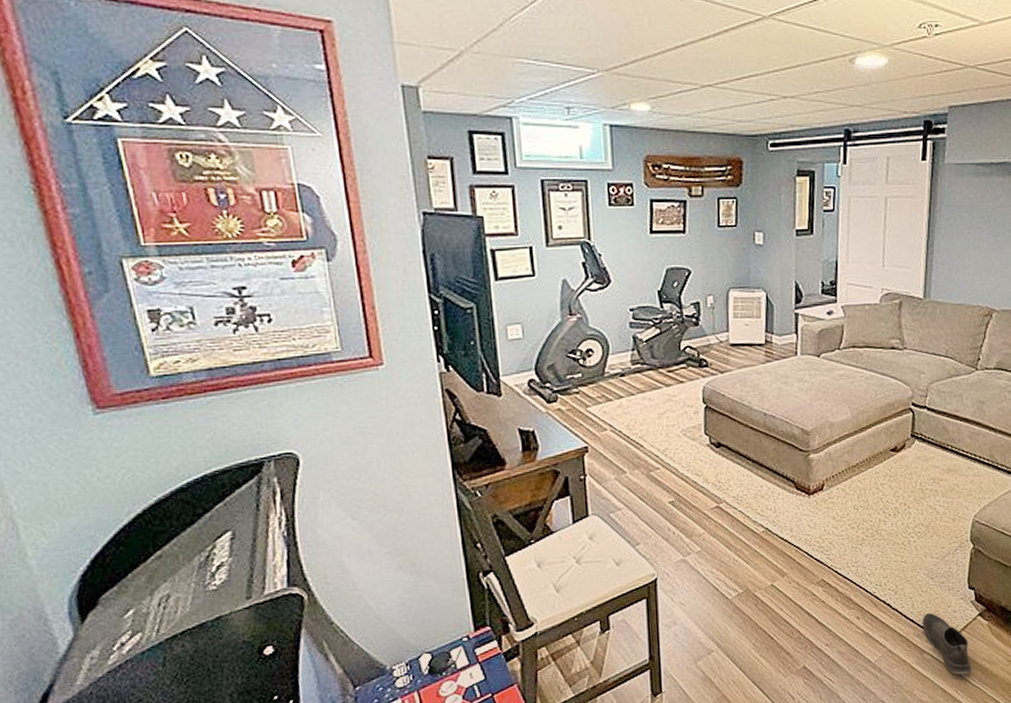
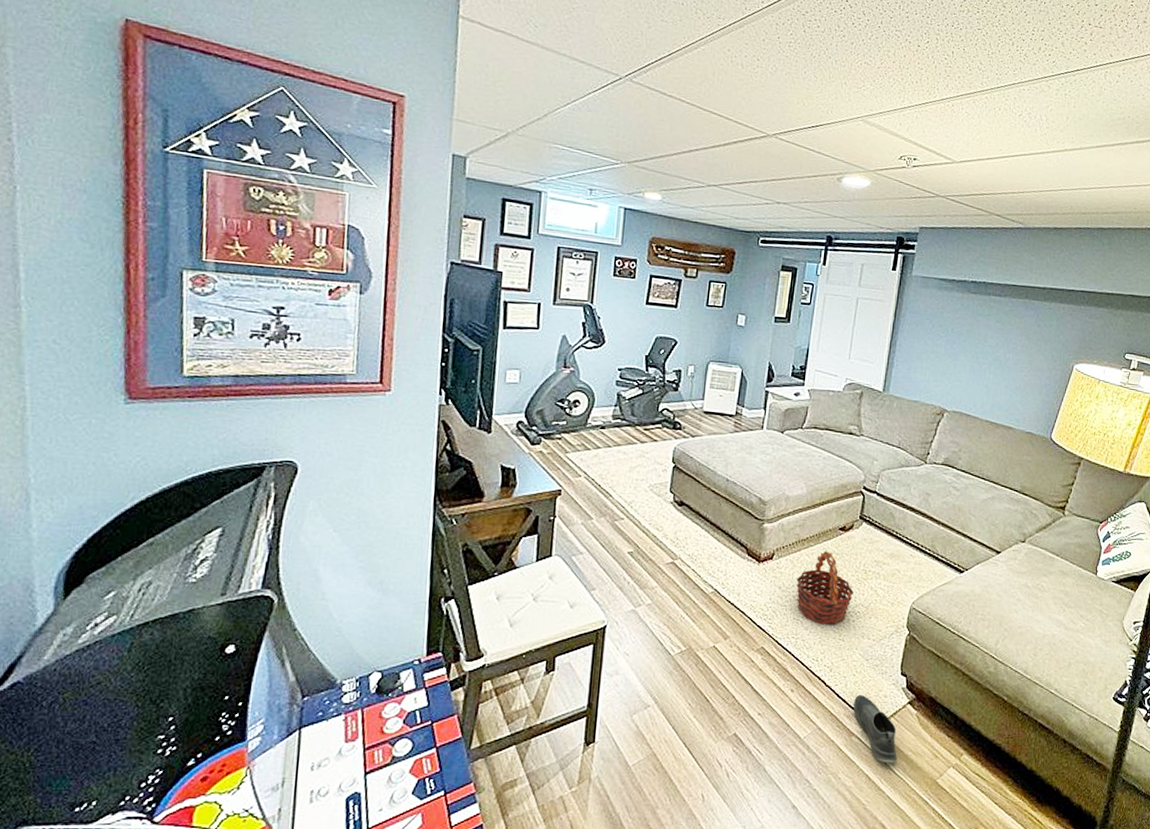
basket: none [850,474,912,549] -> present [796,551,854,624]

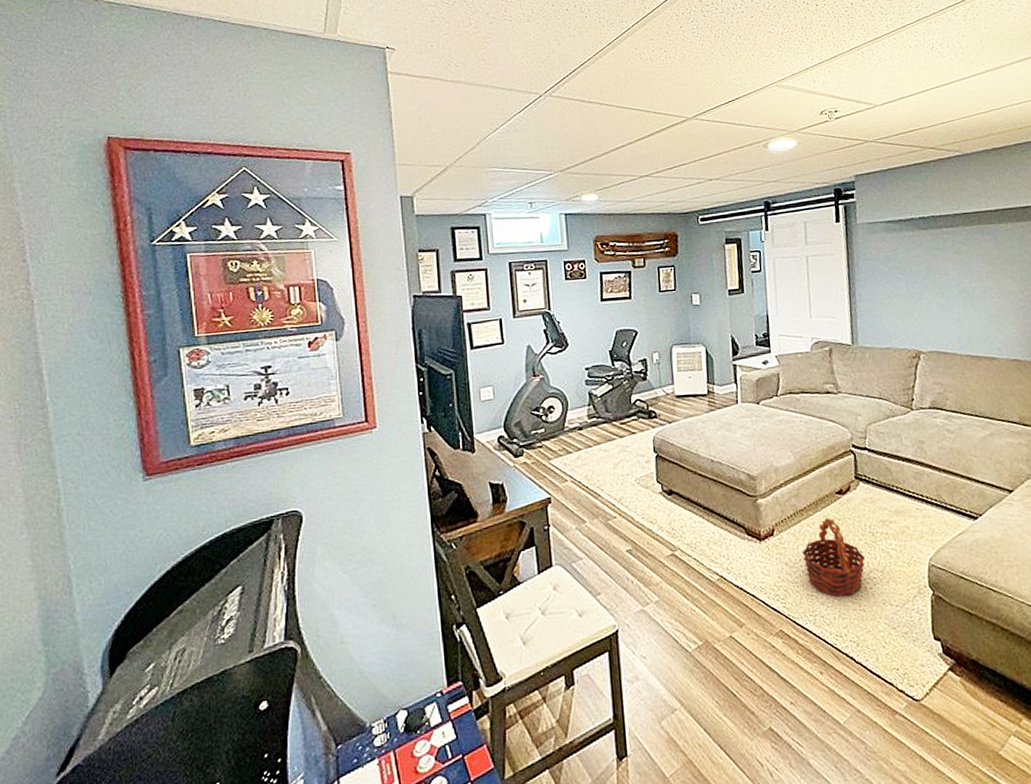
shoe: present [853,695,897,764] -> none [889,667,950,741]

